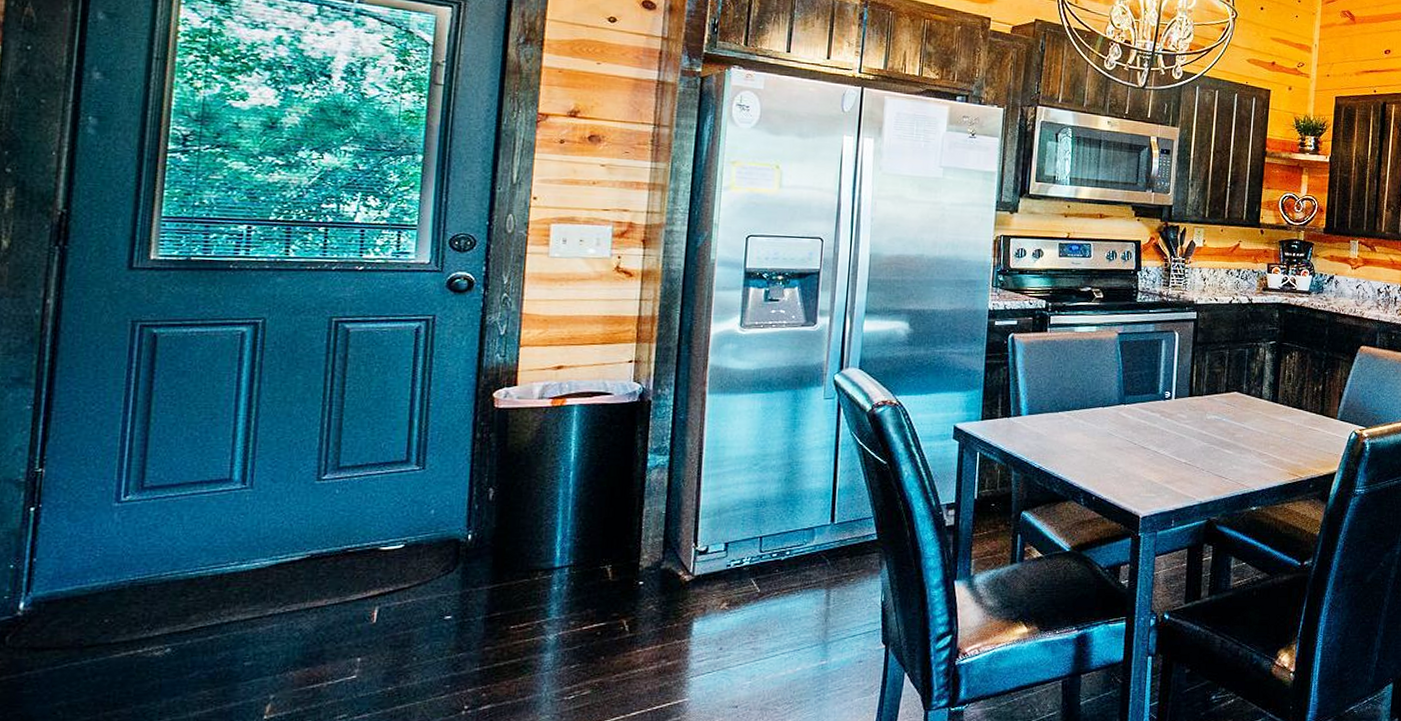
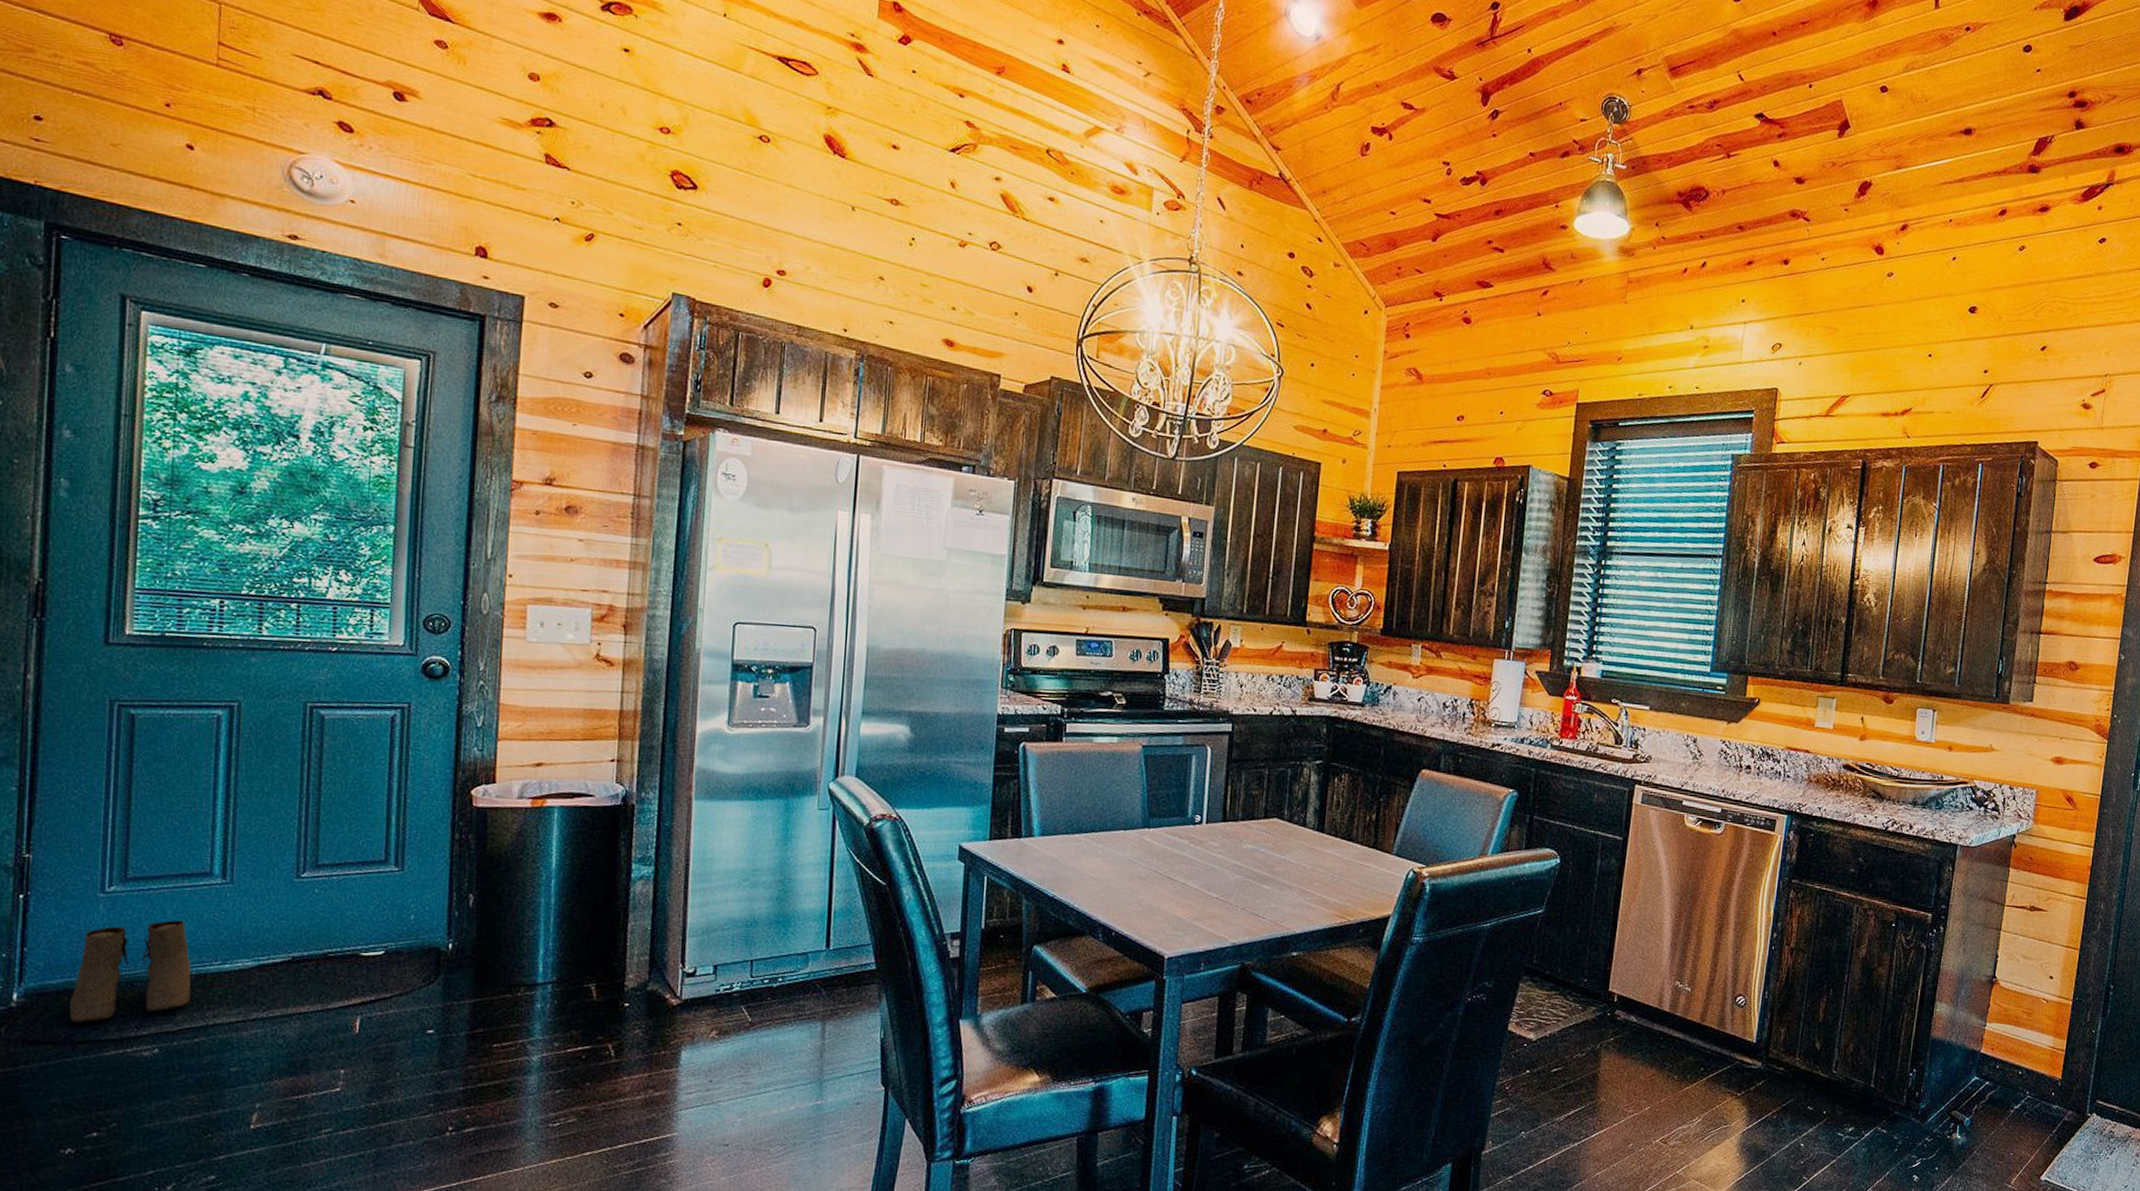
boots: none [78,525,208,627] -> present [69,920,191,1023]

